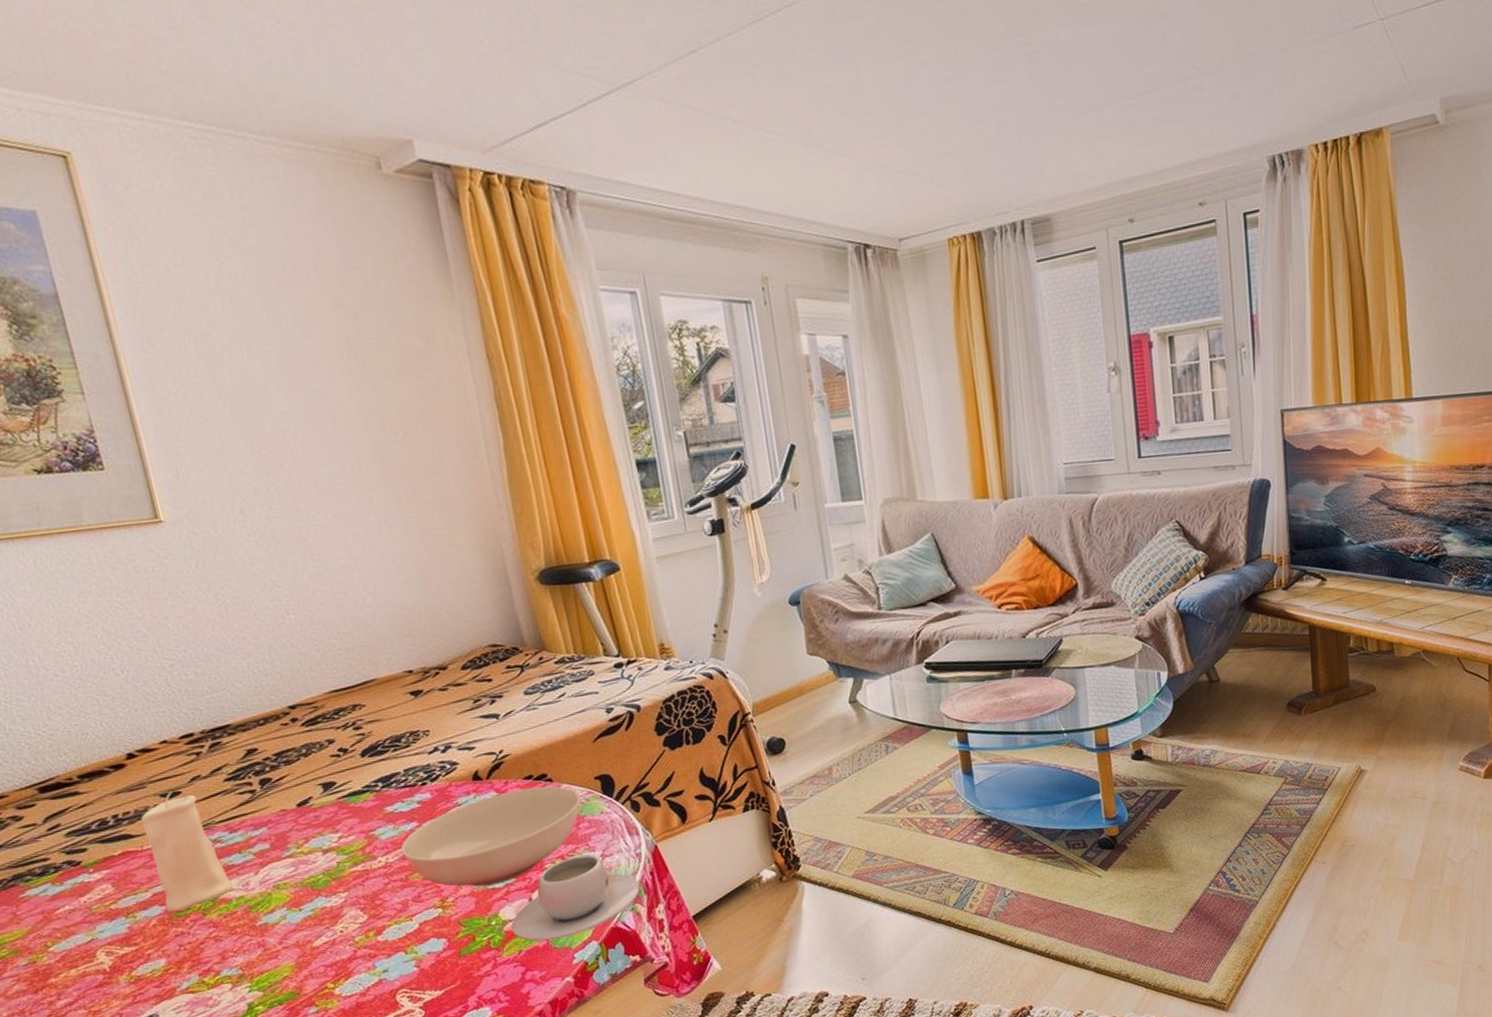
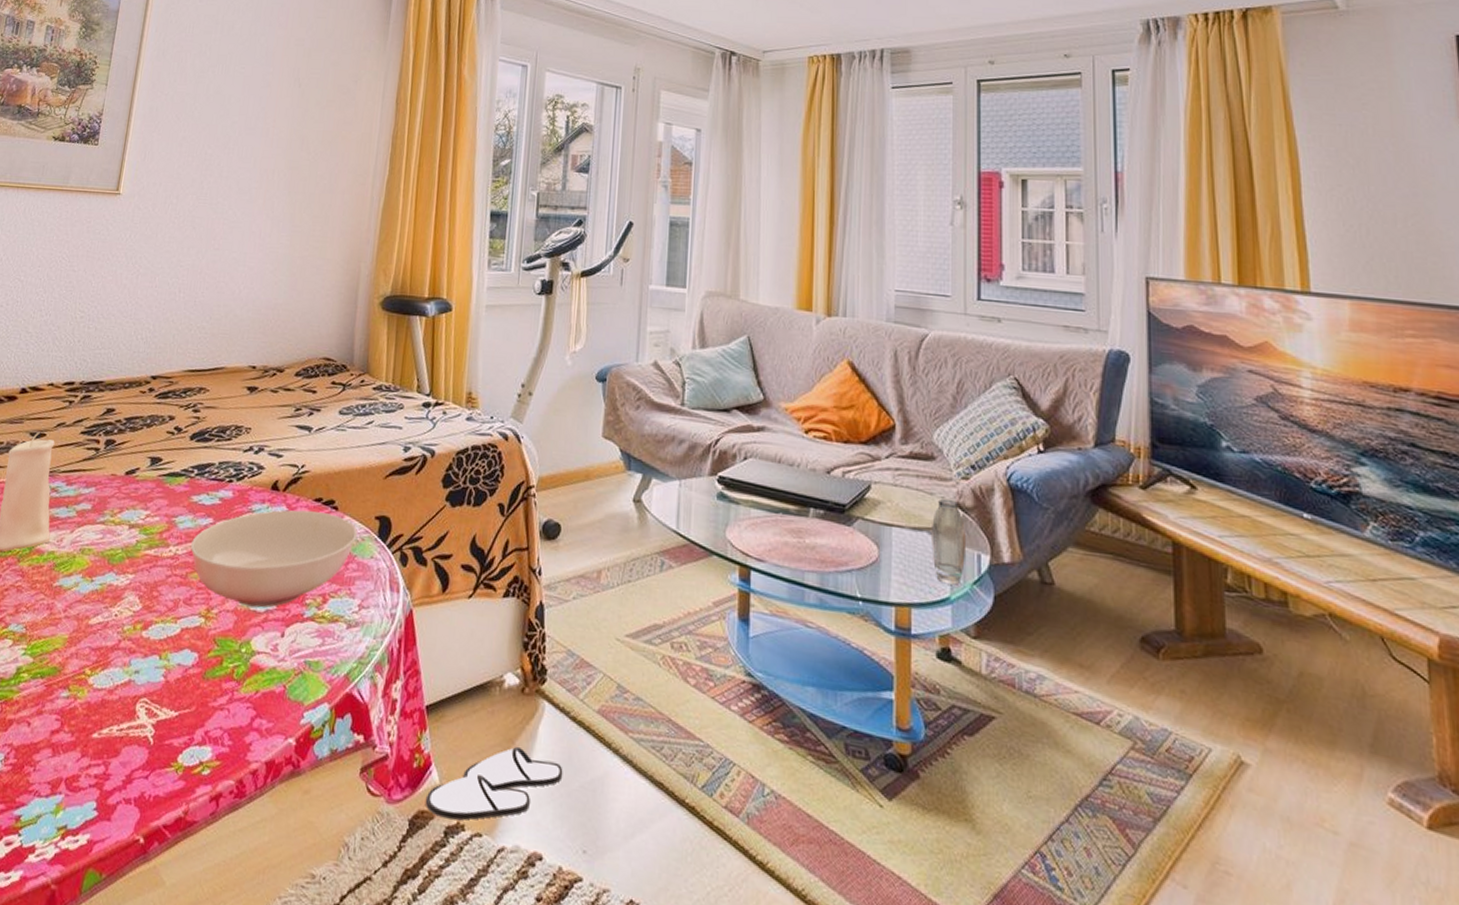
teacup: present [511,854,641,942] -> none [257,598,386,690]
slippers: none [712,921,832,993] -> present [425,746,563,820]
vase: none [1117,635,1148,702] -> present [932,499,967,585]

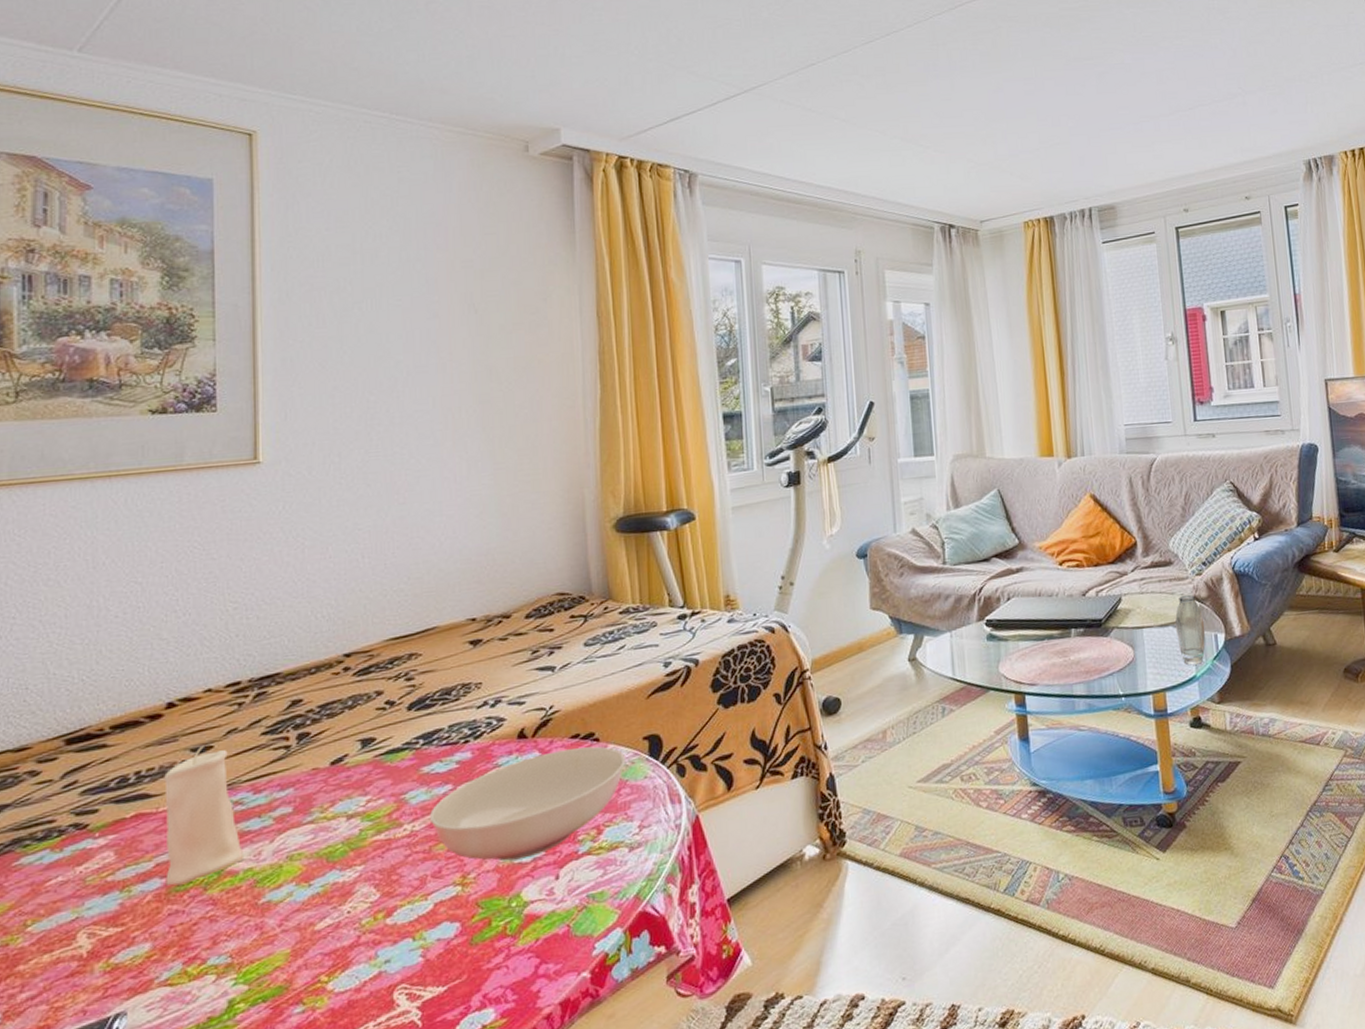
slippers: present [425,746,563,820] -> none [740,907,874,995]

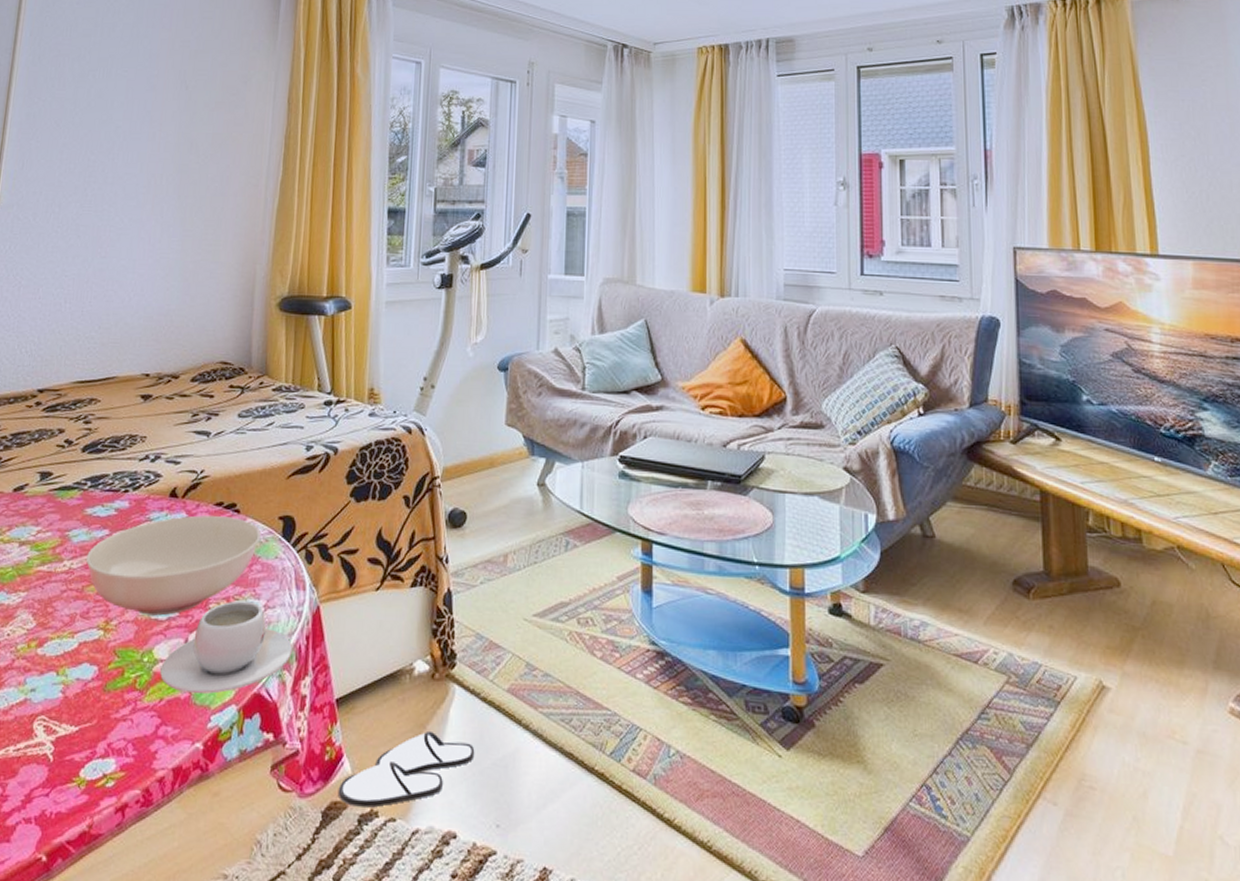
teacup: none [532,825,676,928] -> present [160,600,293,694]
slippers: none [740,907,874,995] -> present [338,730,475,808]
vase: present [1175,594,1205,665] -> none [822,464,855,544]

